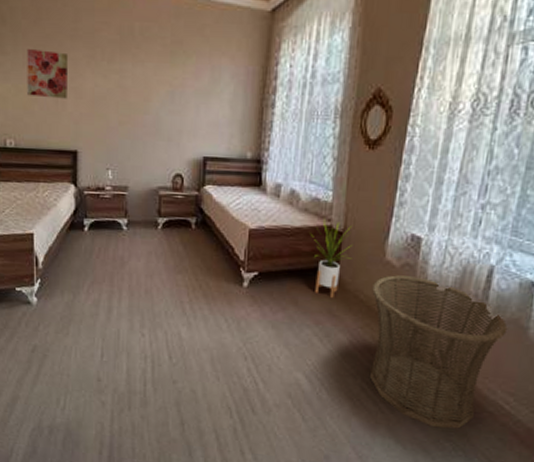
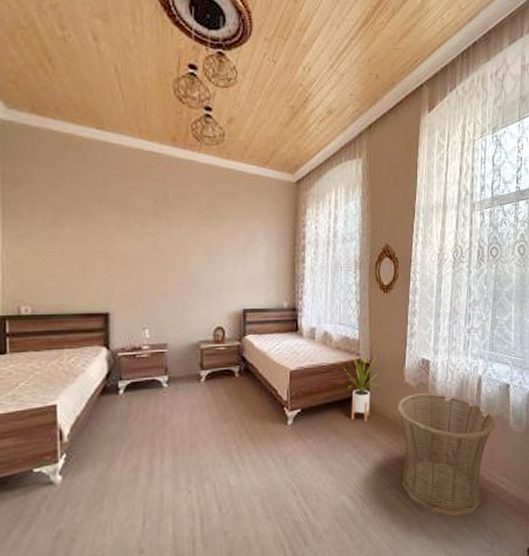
wall art: present [27,48,69,99] -> none [46,211,97,262]

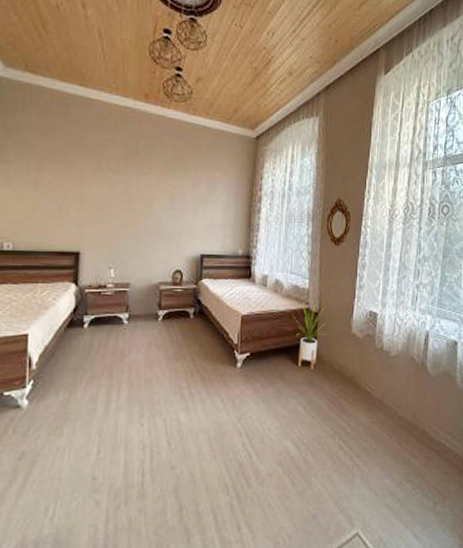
basket: present [397,393,496,517] -> none [343,345,442,472]

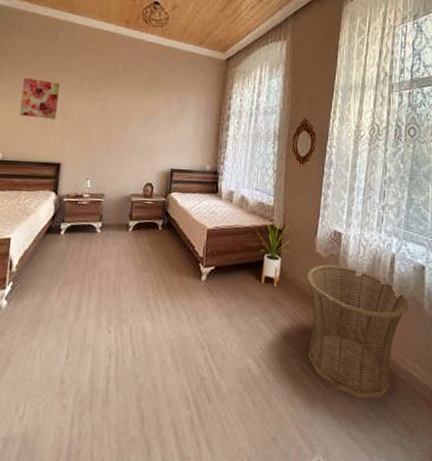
wall art: none [30,158,75,205] -> present [19,77,61,120]
basket: none [343,345,442,472] -> present [307,264,409,399]

